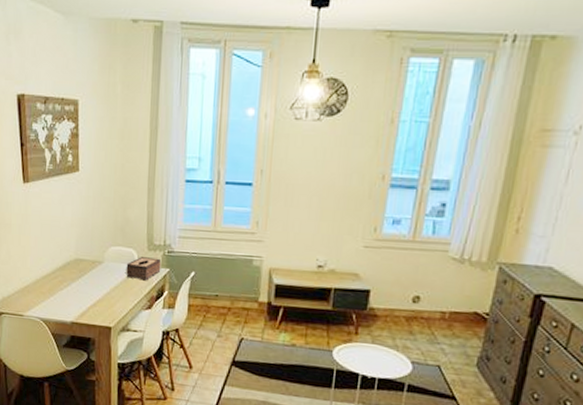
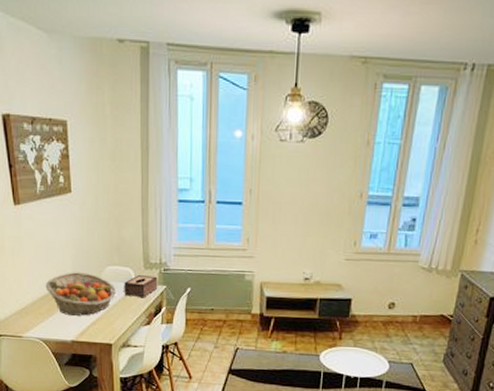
fruit basket: none [48,251,118,297] -> present [45,272,116,316]

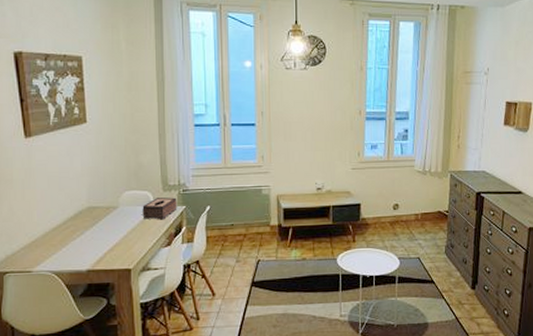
fruit basket: present [45,272,116,316] -> none [58,199,134,244]

